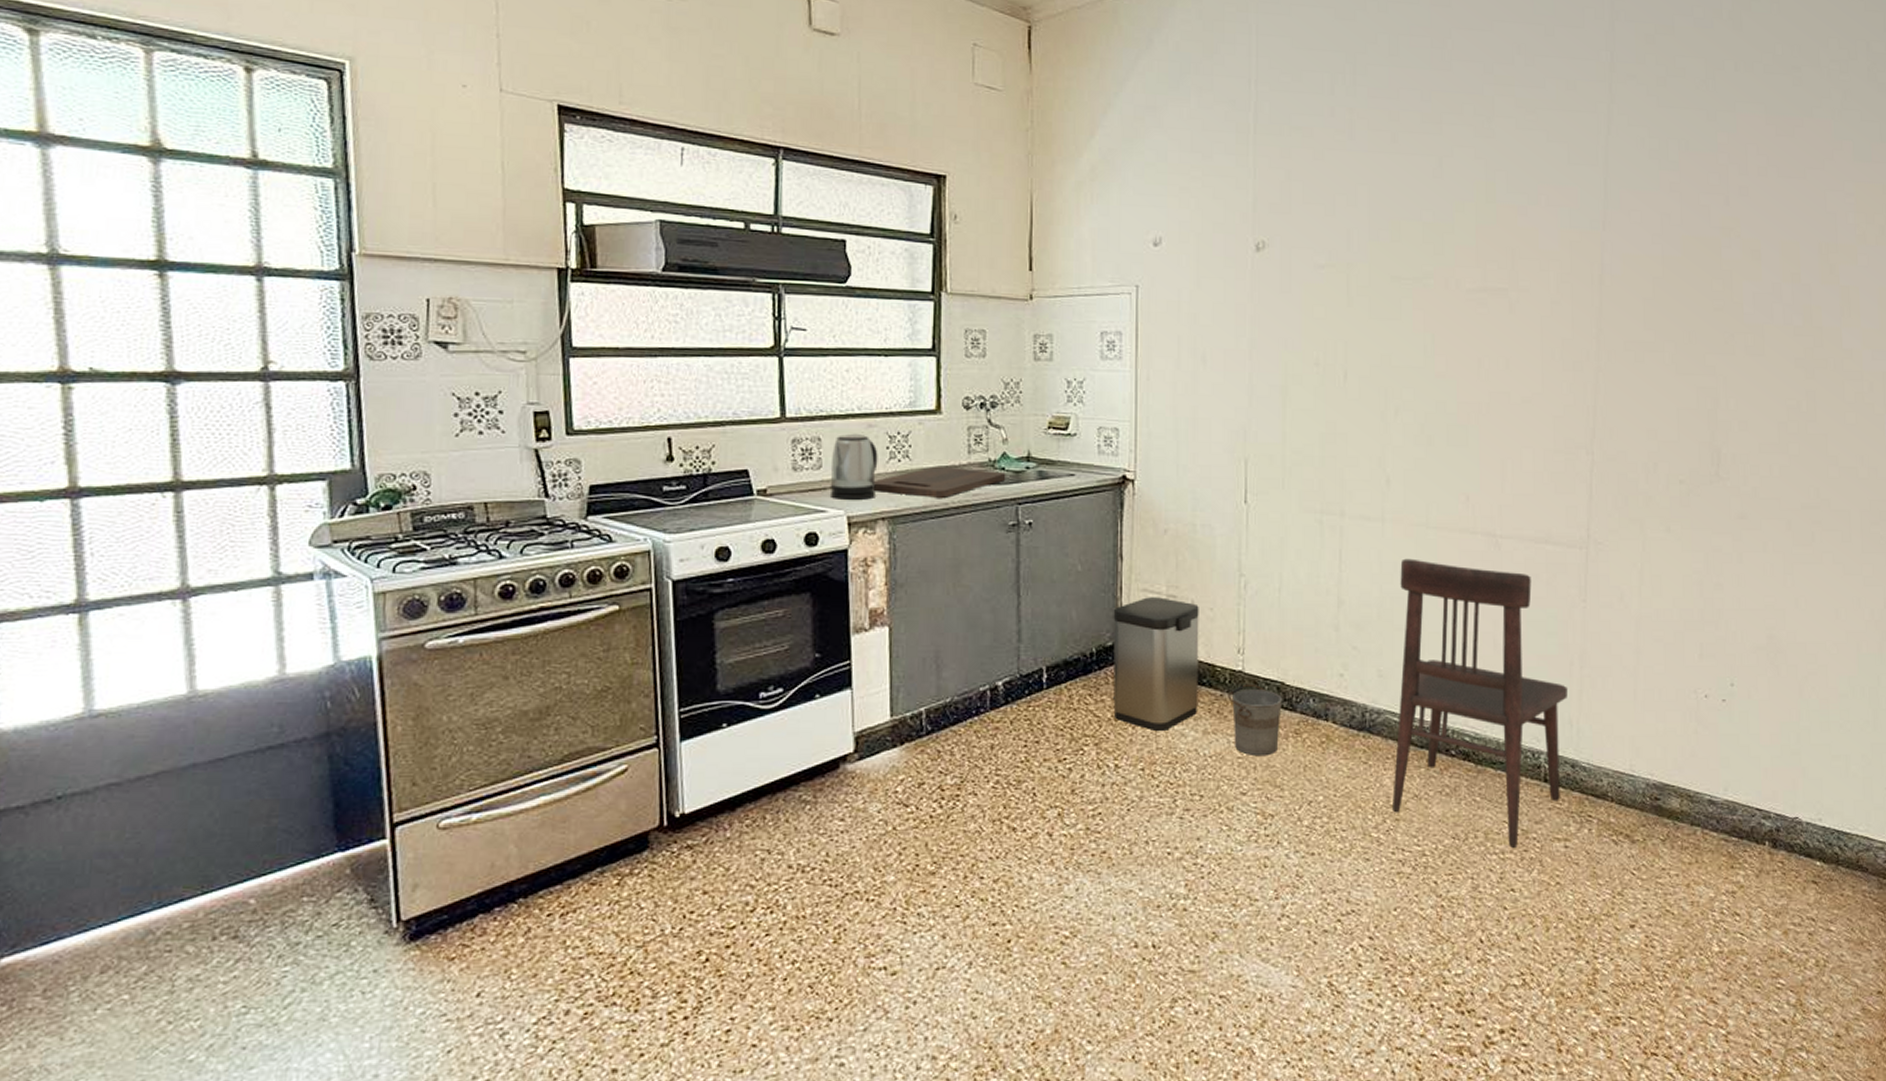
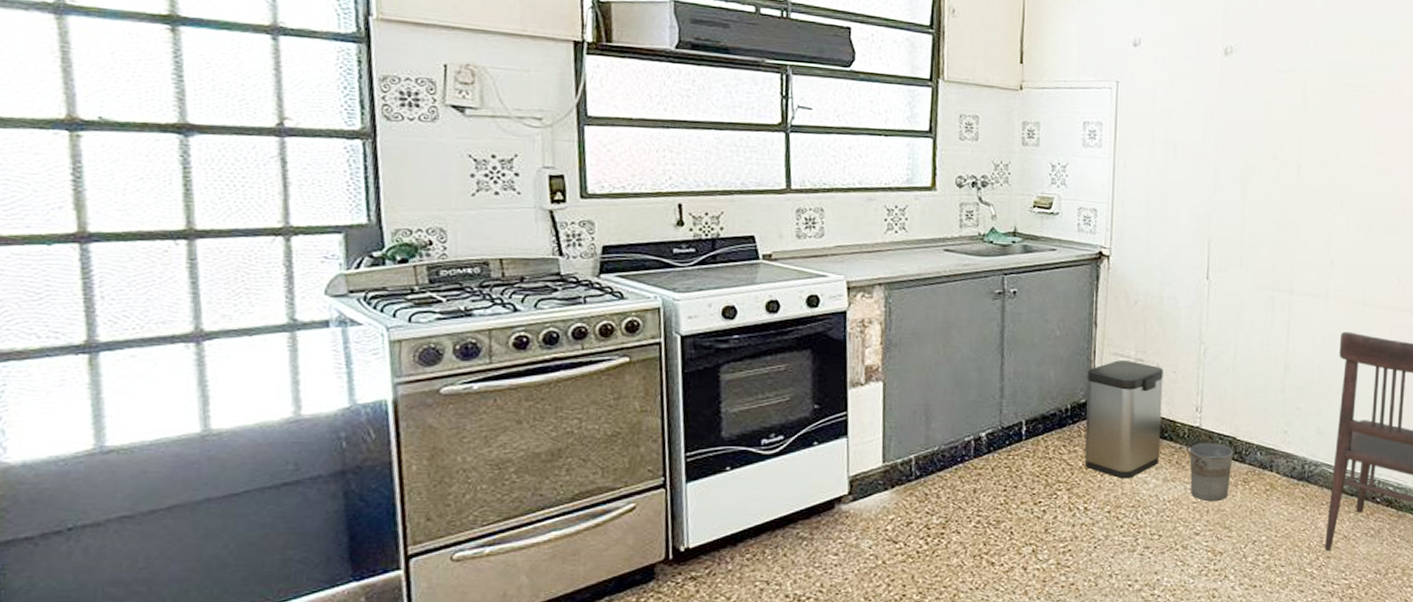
kettle: present [830,433,878,500] -> none [831,205,877,267]
cutting board: present [874,465,1006,499] -> none [872,237,994,268]

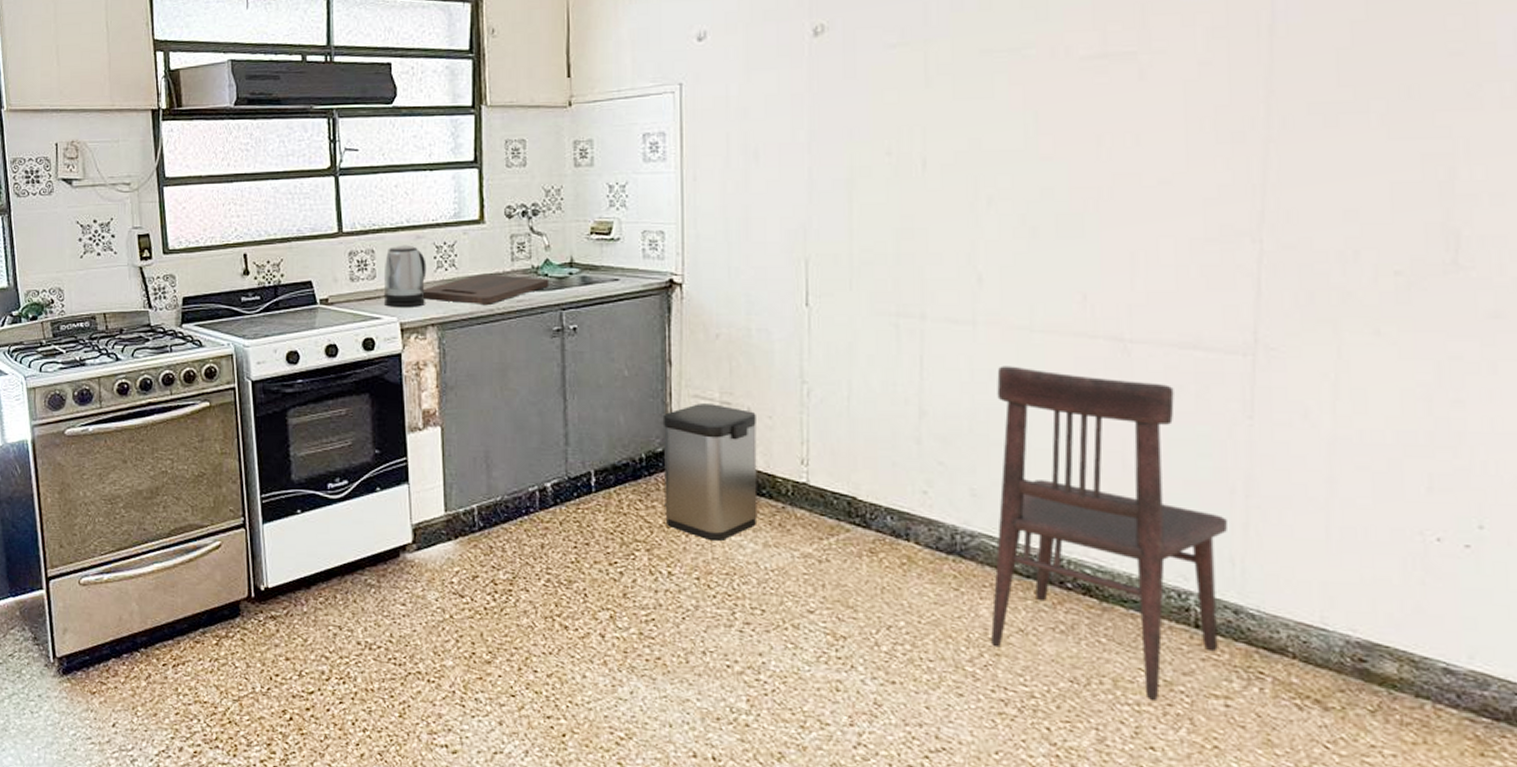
kettle: none [831,205,877,267] -> present [383,245,427,307]
cutting board: none [872,237,994,268] -> present [424,273,550,306]
bucket: present [1186,438,1233,502] -> none [791,496,854,574]

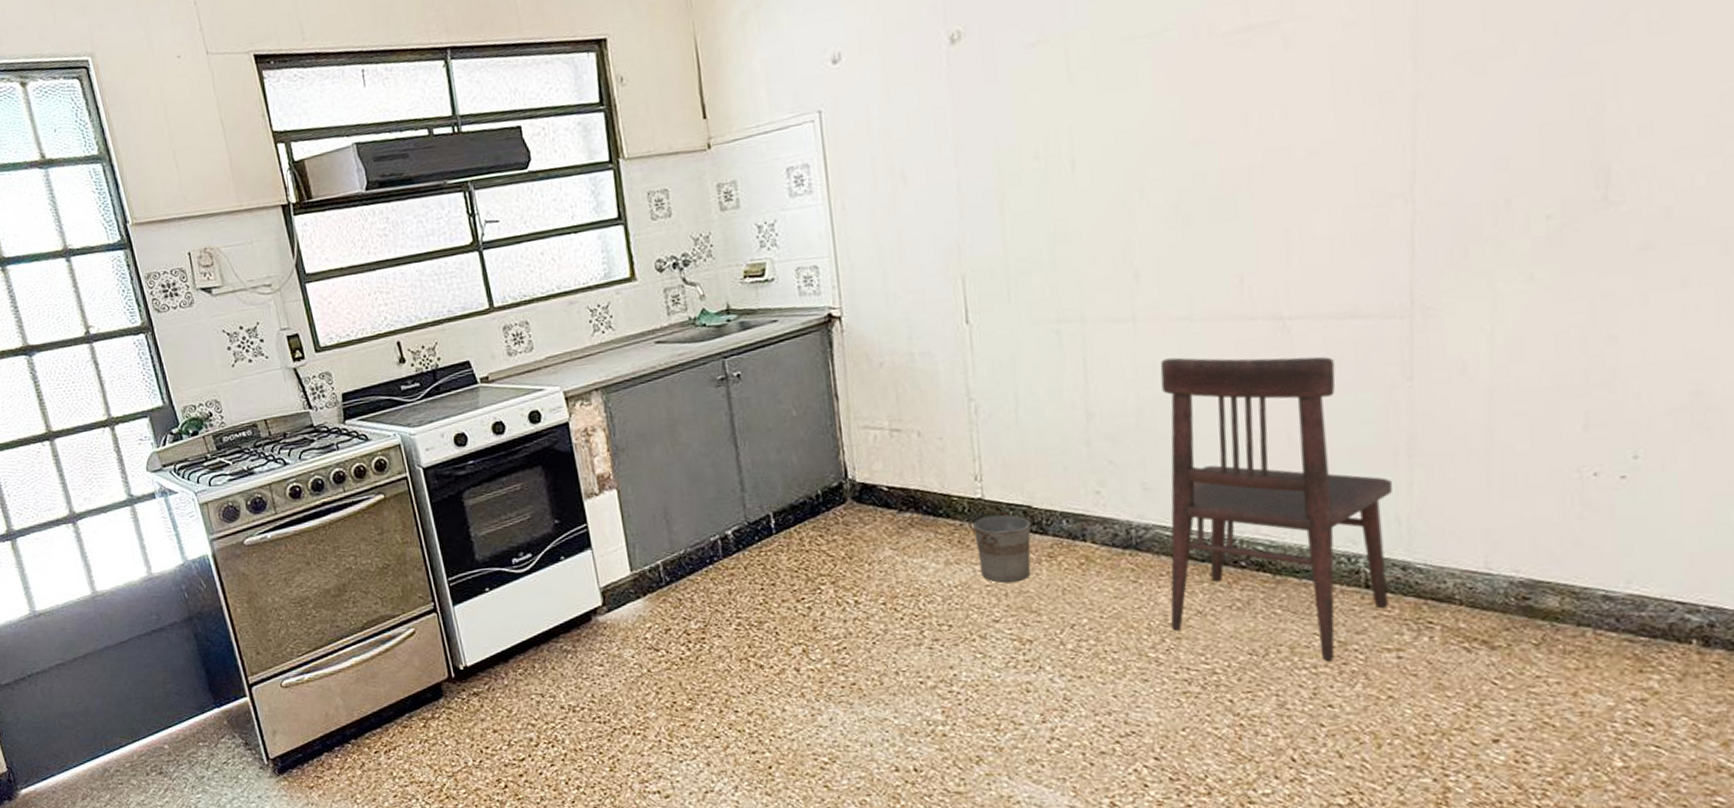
kettle: present [383,245,427,307] -> none [540,312,586,377]
cutting board: present [424,273,550,306] -> none [583,328,709,365]
pedal bin: present [662,404,758,541] -> none [834,432,937,566]
bucket: none [791,496,854,574] -> present [968,510,1031,583]

